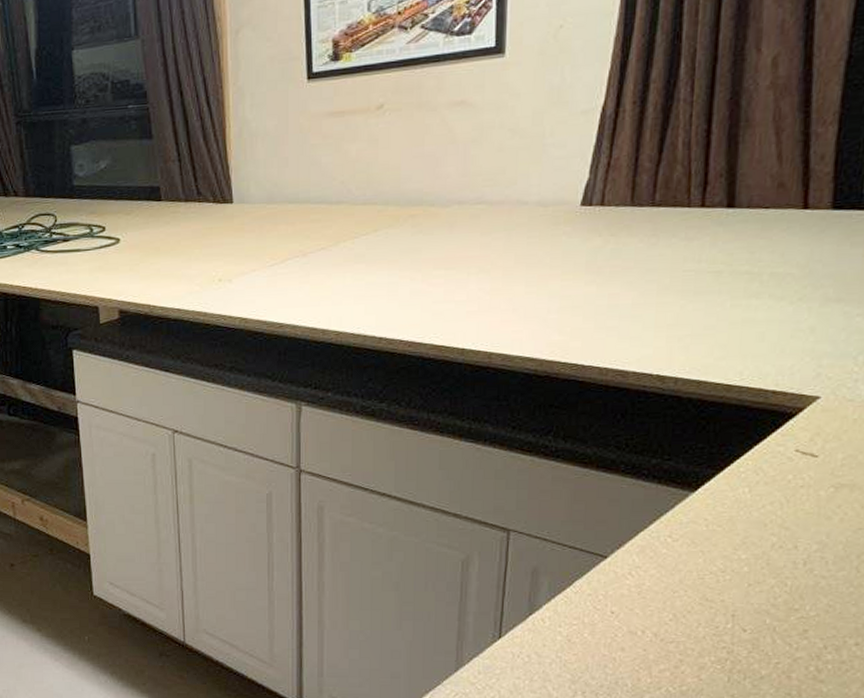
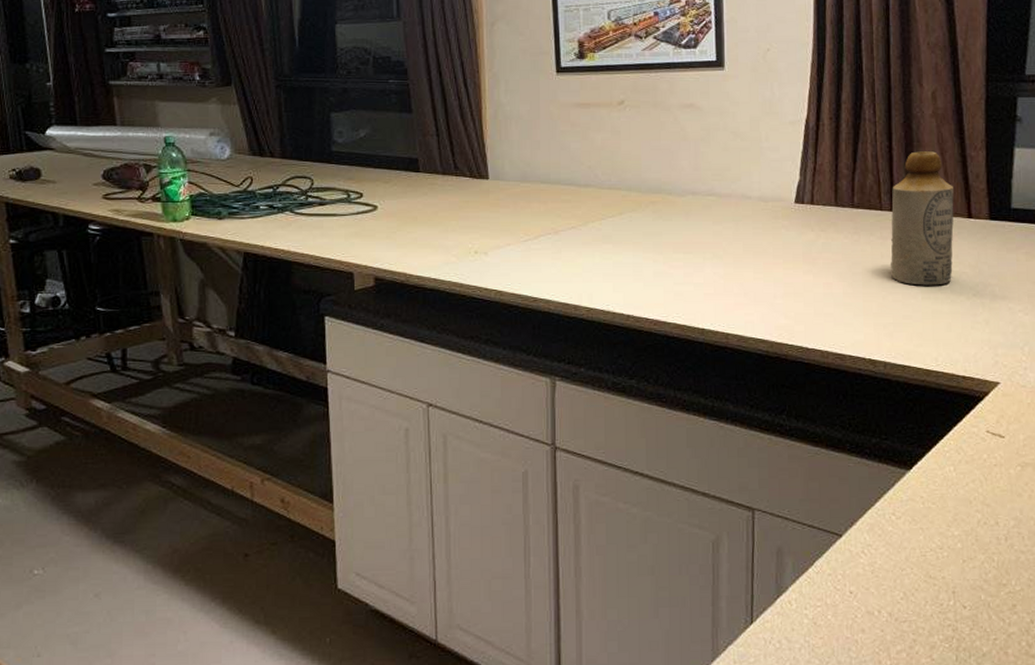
bottle: none [694,131,788,292] -> present [891,151,954,286]

